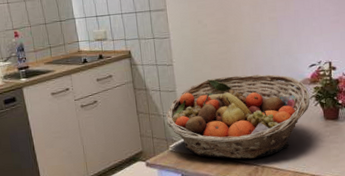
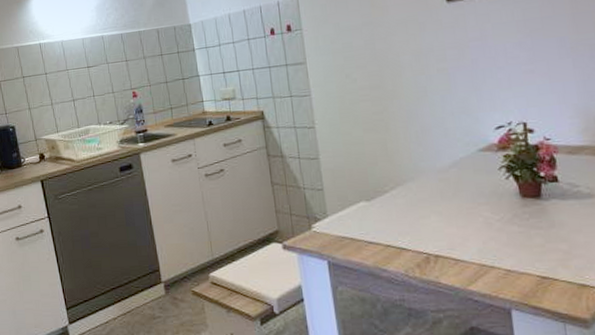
fruit basket: present [166,74,311,160] -> none [307,138,499,246]

